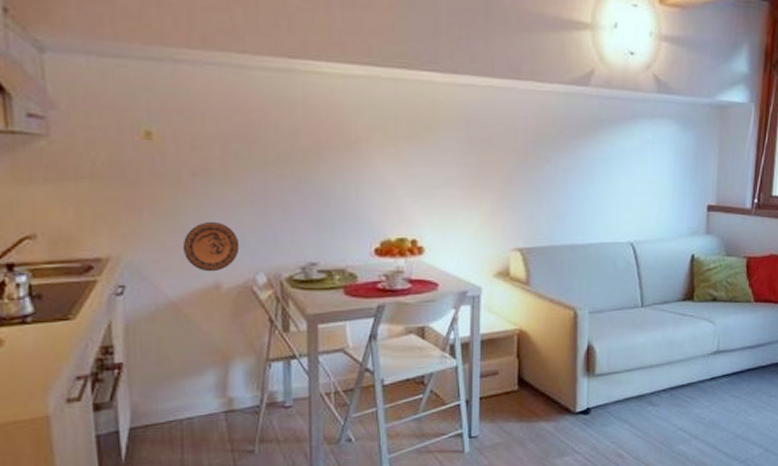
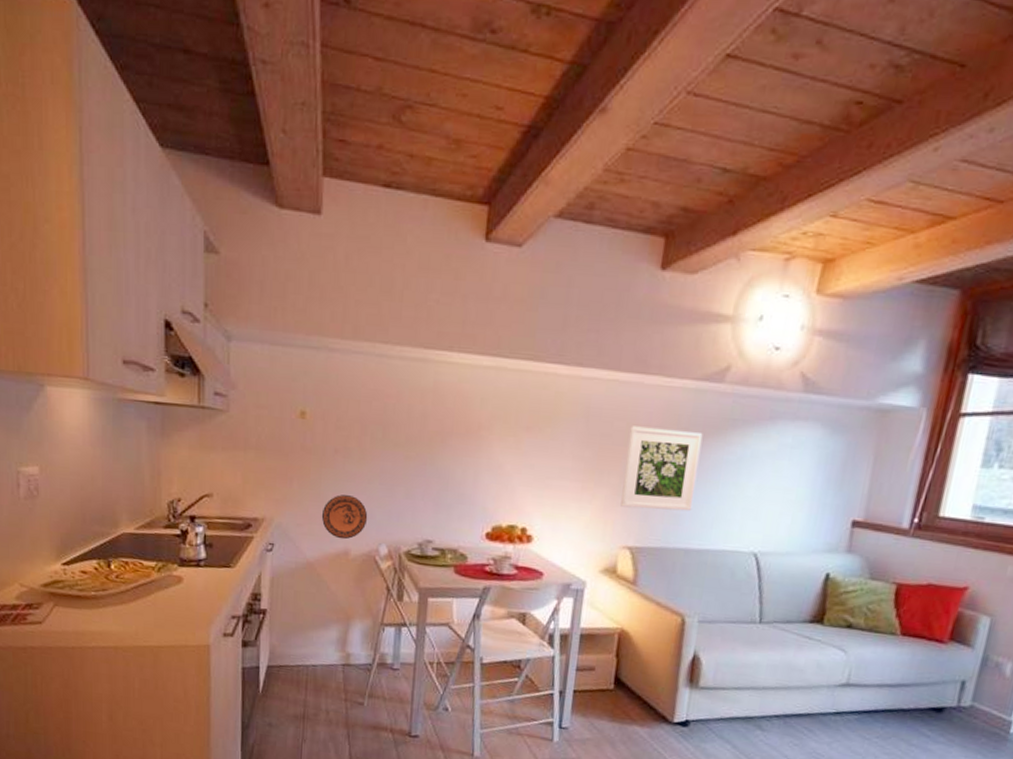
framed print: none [507,130,576,210] -> present [620,426,703,512]

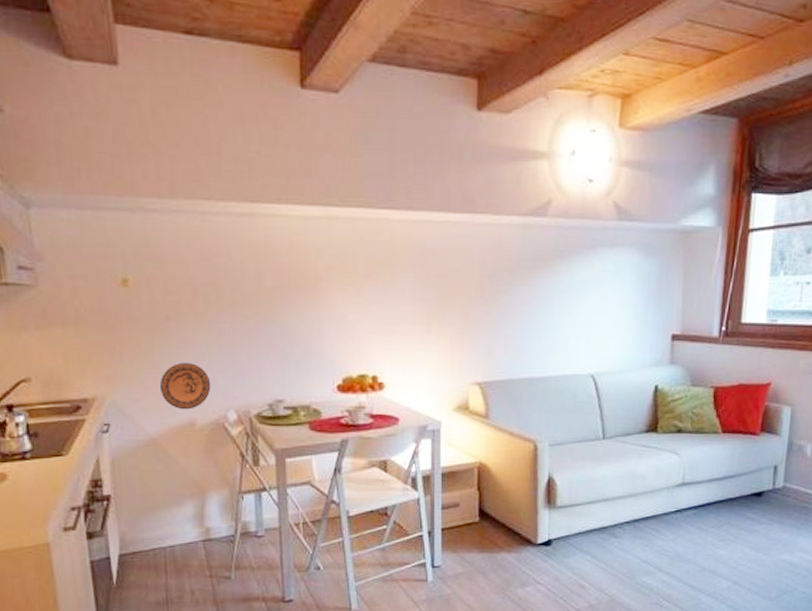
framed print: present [620,426,703,512] -> none [465,265,534,344]

